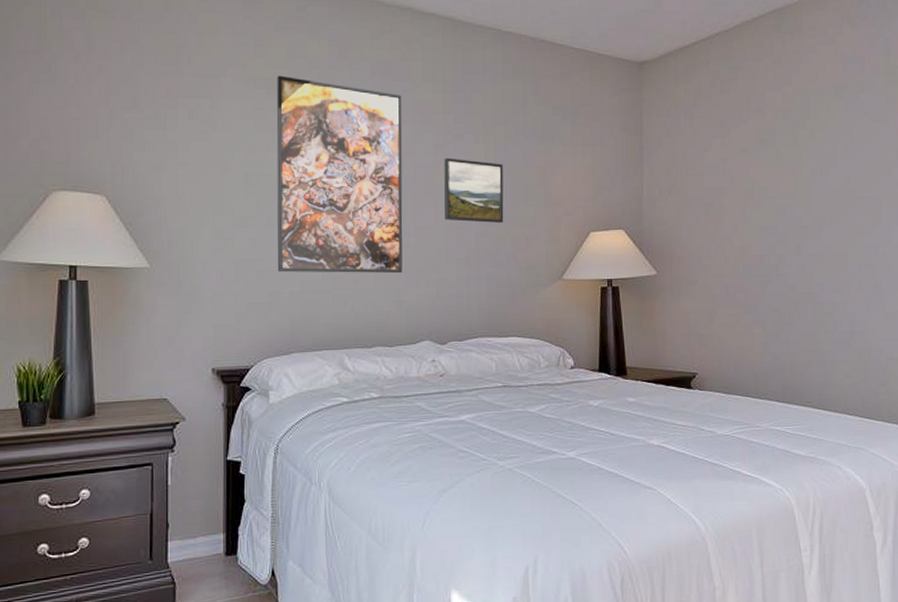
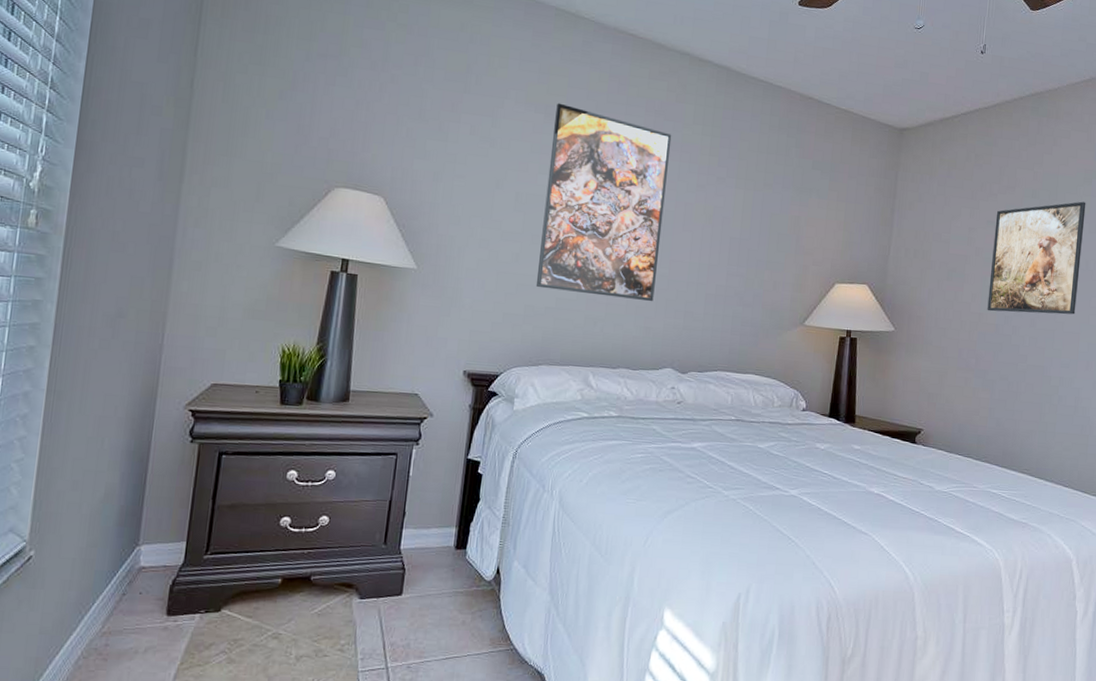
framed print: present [444,157,504,223] -> none [698,197,760,265]
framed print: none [749,117,841,243] -> present [987,201,1086,315]

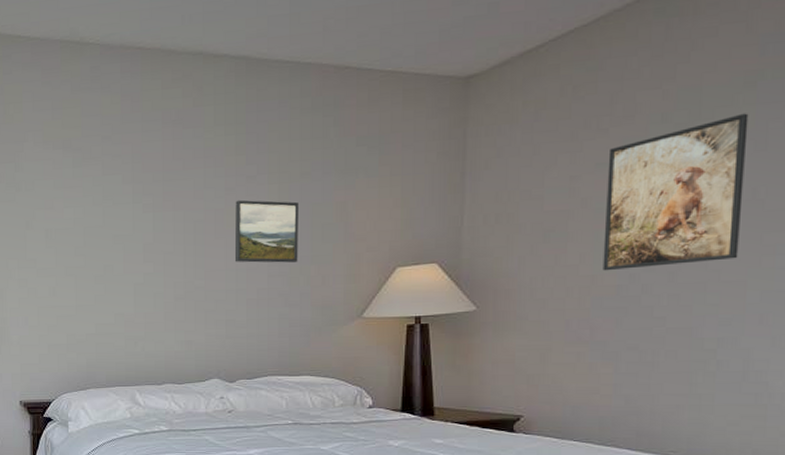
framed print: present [535,103,672,301] -> none [73,134,193,317]
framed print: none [698,197,760,265] -> present [234,199,299,263]

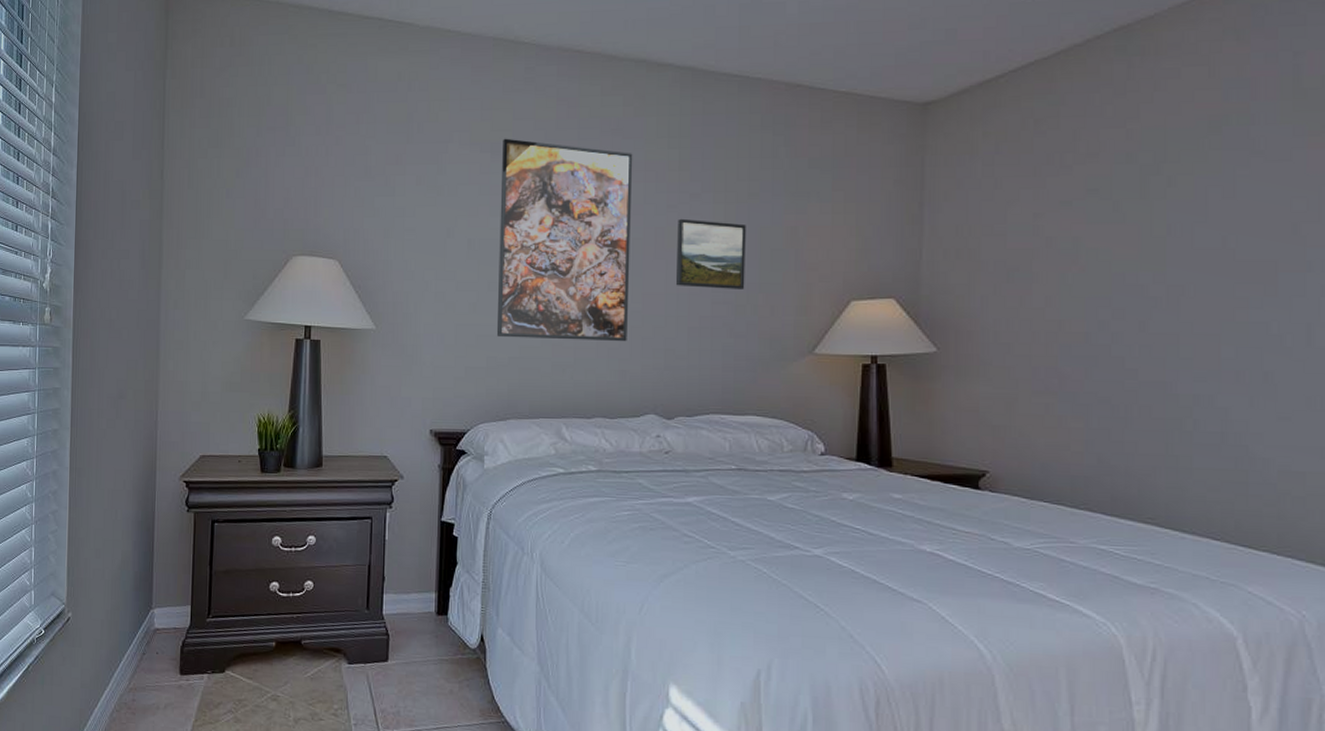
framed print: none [73,134,193,317] -> present [496,138,633,341]
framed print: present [603,113,749,271] -> none [1070,158,1215,317]

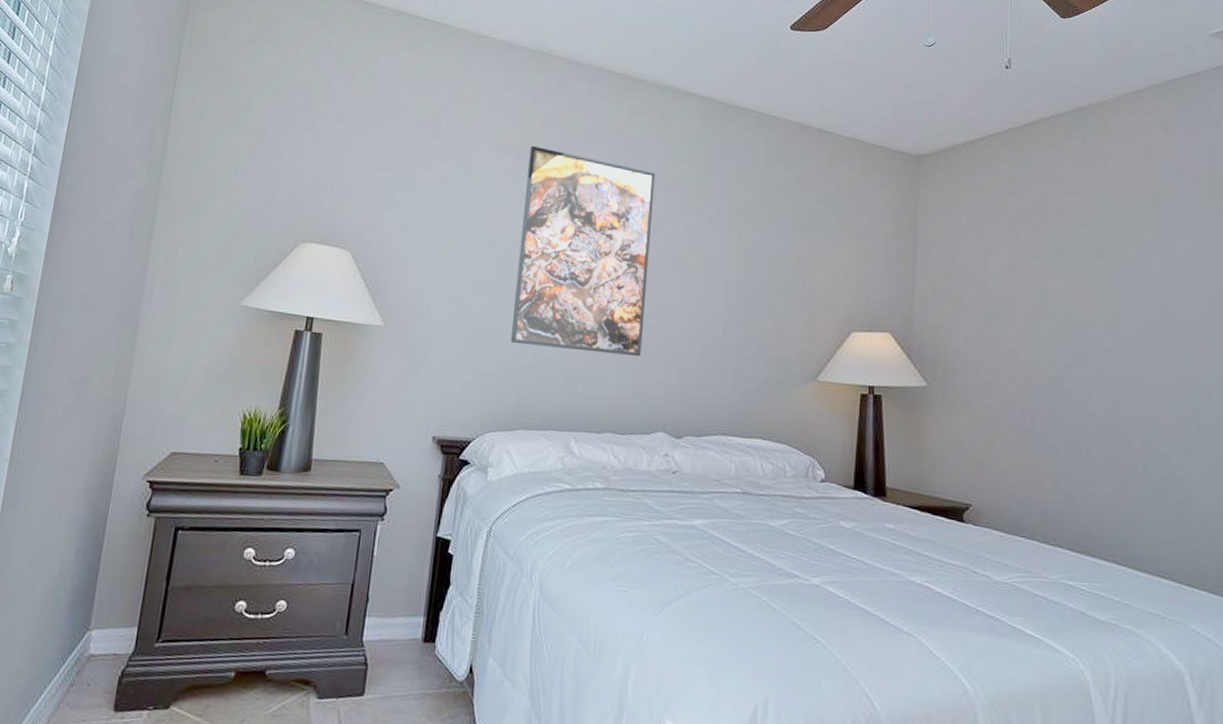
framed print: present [675,218,746,289] -> none [690,239,758,313]

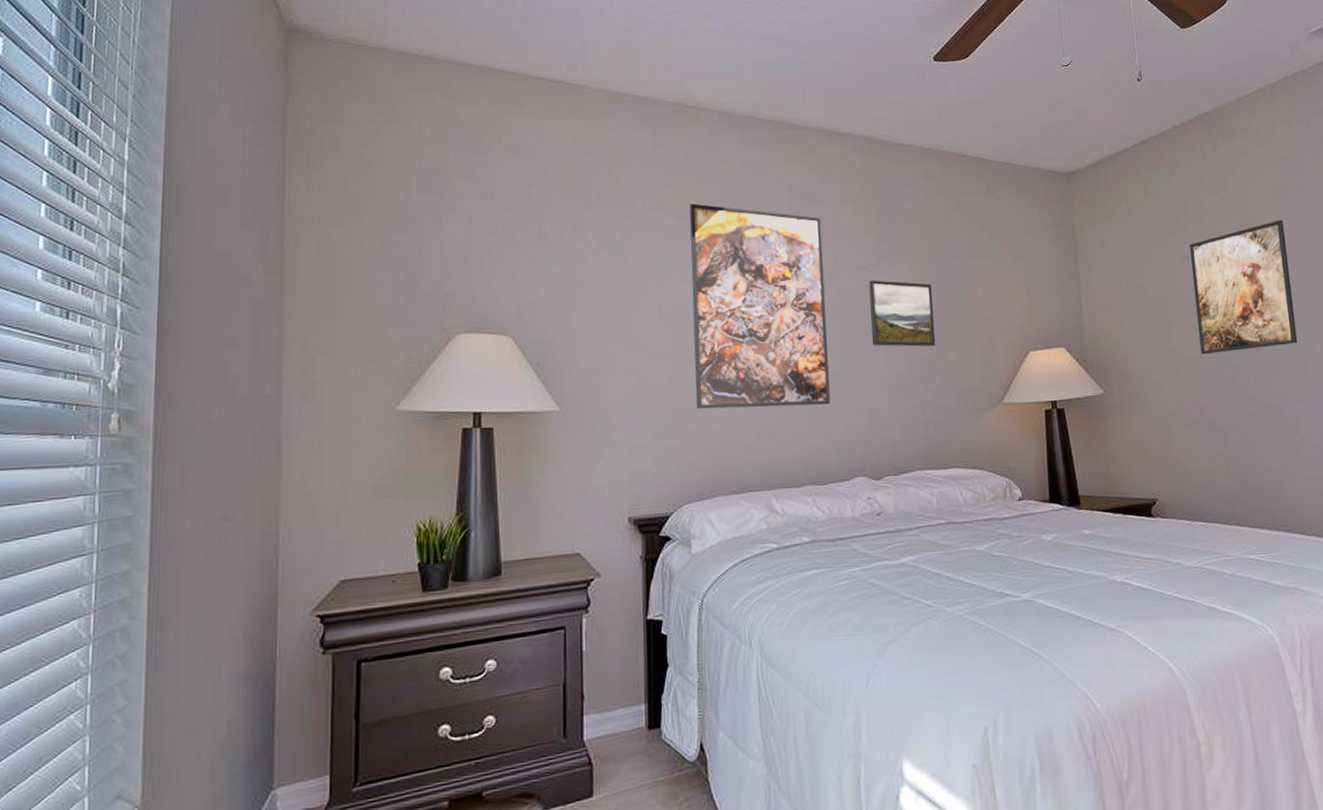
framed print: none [690,239,758,313] -> present [868,280,936,347]
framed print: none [1040,229,1154,364] -> present [1190,220,1298,355]

